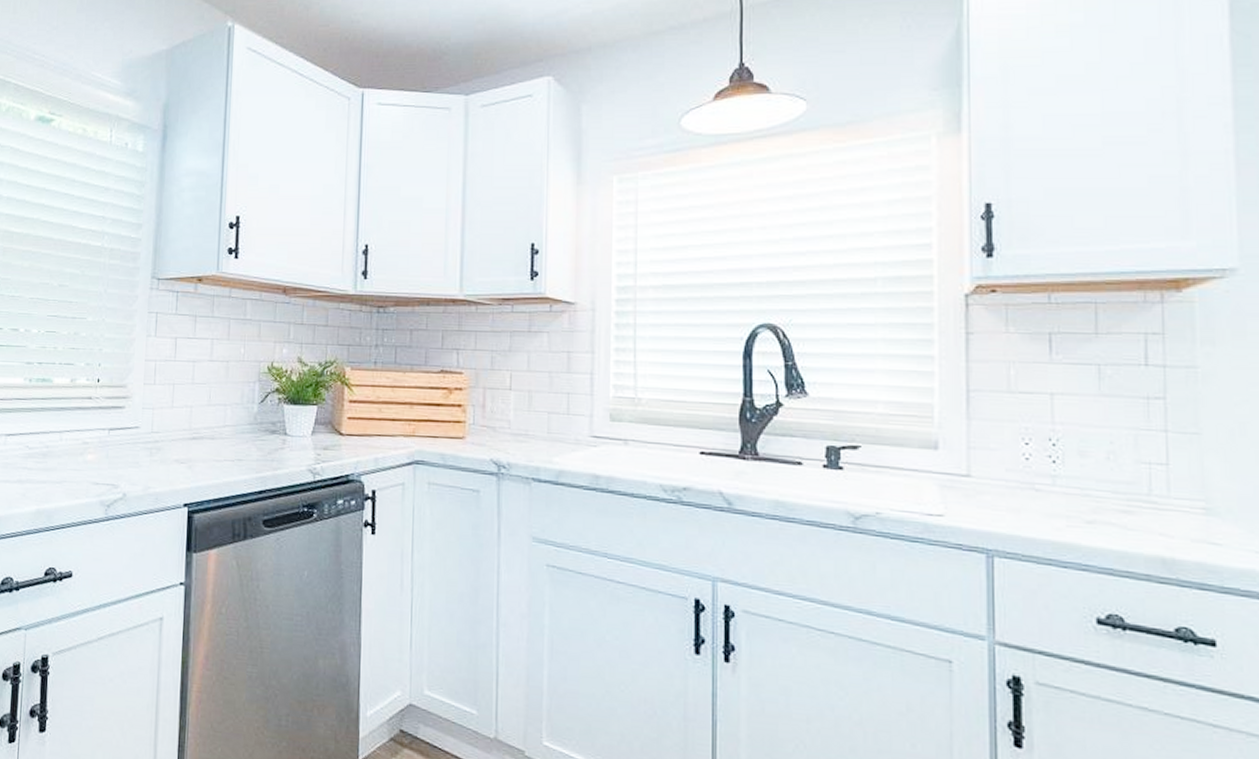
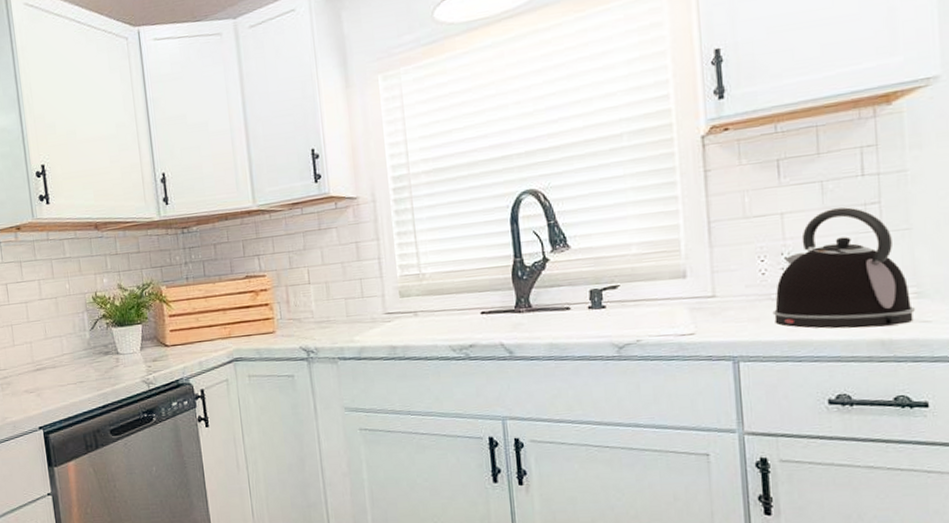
kettle: none [1035,397,1204,543] -> present [772,207,916,329]

